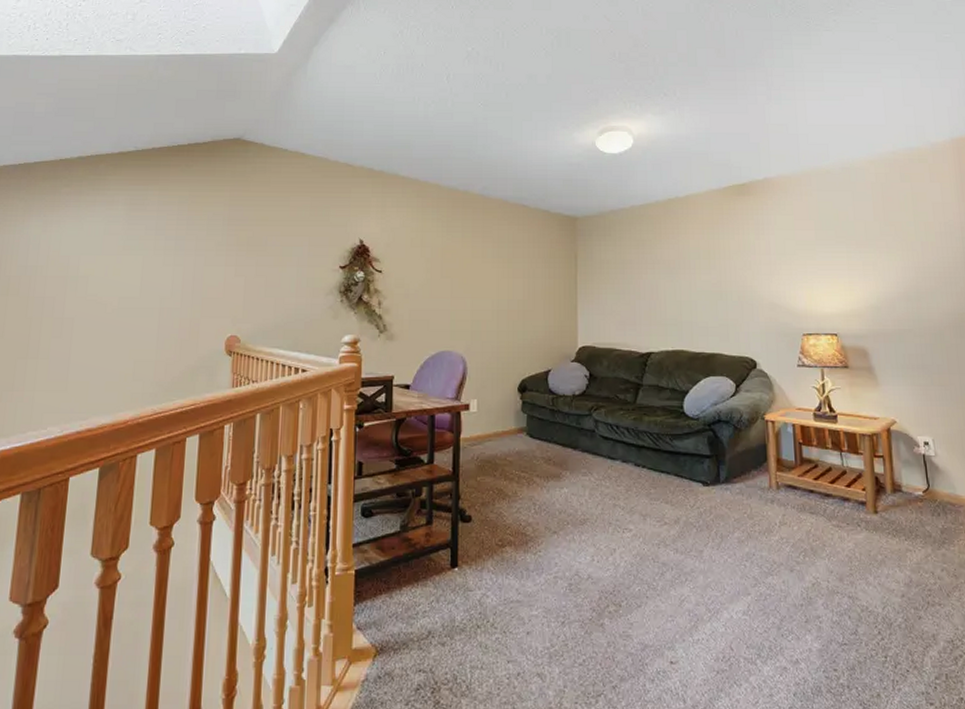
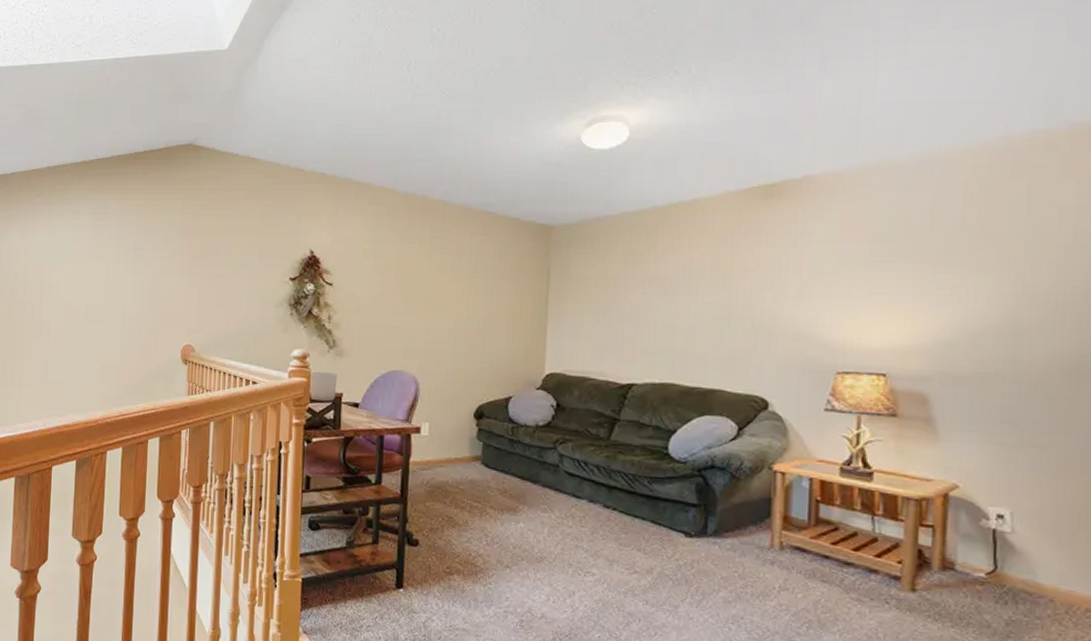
mug: none [361,356,388,385] -> present [310,371,337,402]

